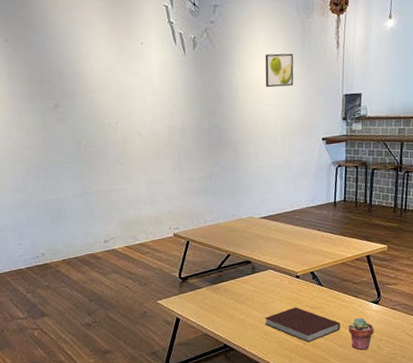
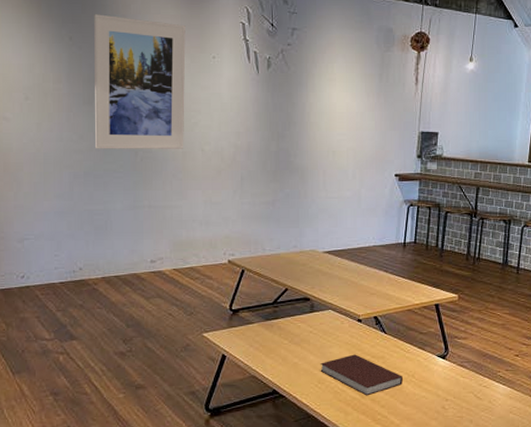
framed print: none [25,13,123,144] -> present [94,14,186,150]
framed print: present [265,53,294,88] -> none [339,83,371,118]
potted succulent: present [348,317,374,351] -> none [411,372,439,410]

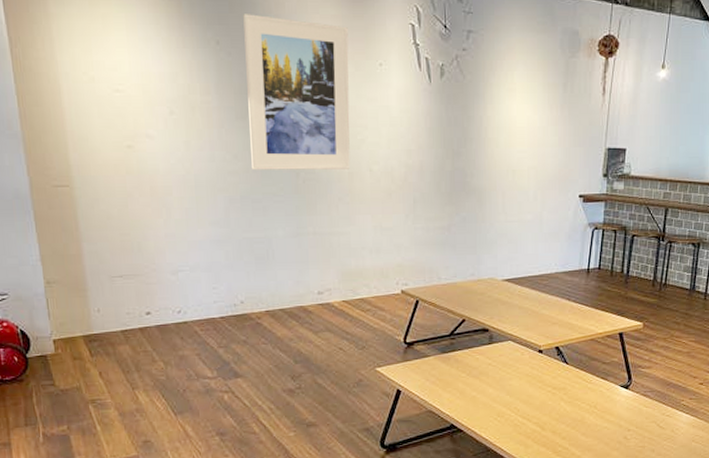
notebook: present [320,354,403,396] -> none [499,386,584,428]

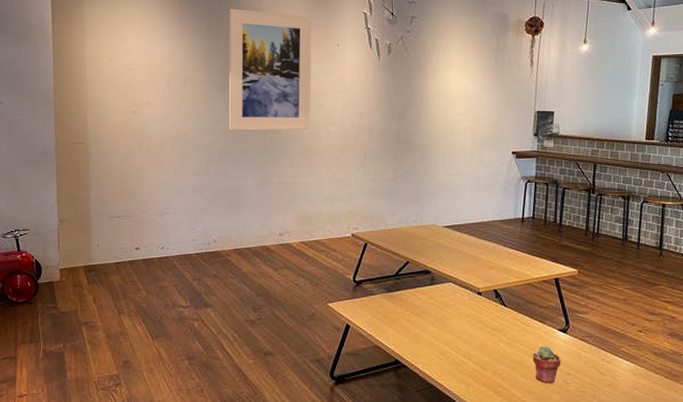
potted succulent: none [593,402,622,441] -> present [532,345,561,384]

